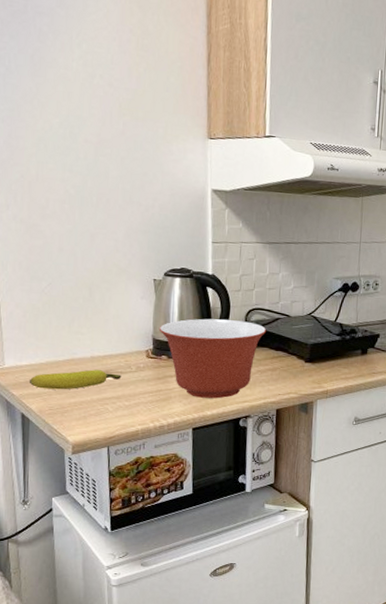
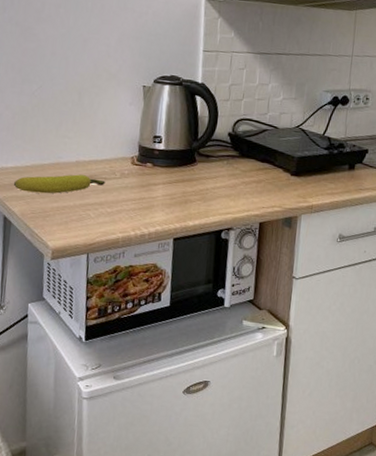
mixing bowl: present [159,318,267,399] -> none [145,127,254,209]

